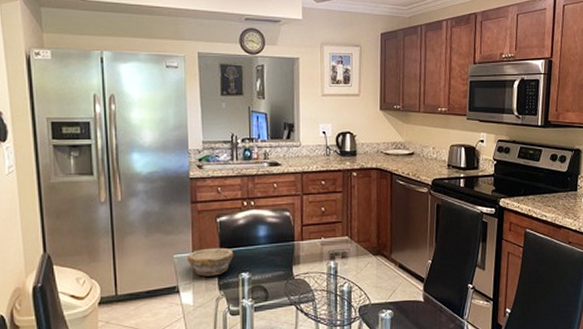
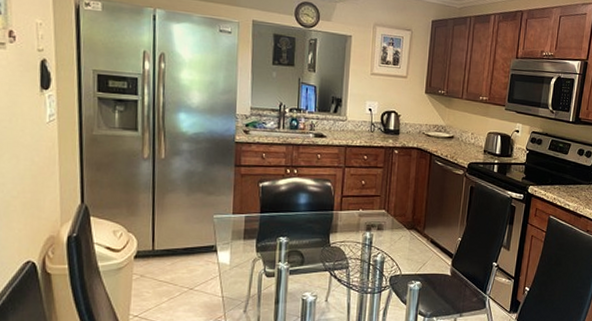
bowl: present [186,247,234,276] -> none [226,211,274,238]

